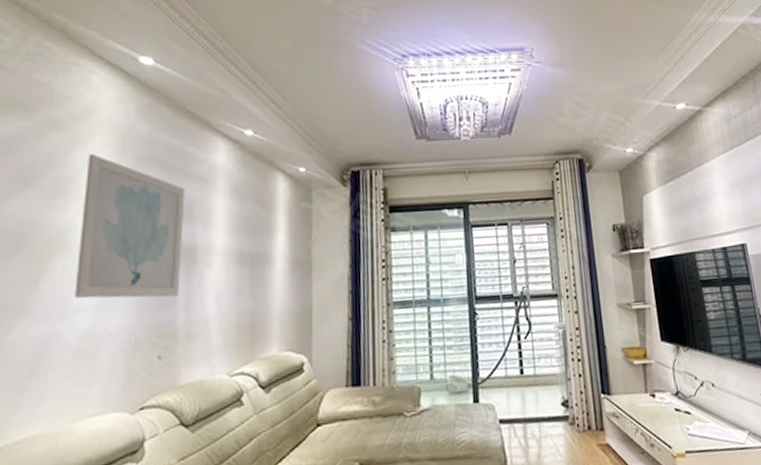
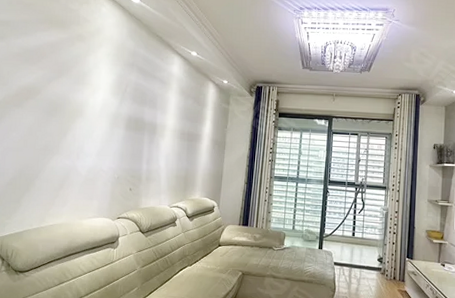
wall art: present [74,153,185,299] -> none [85,58,152,154]

